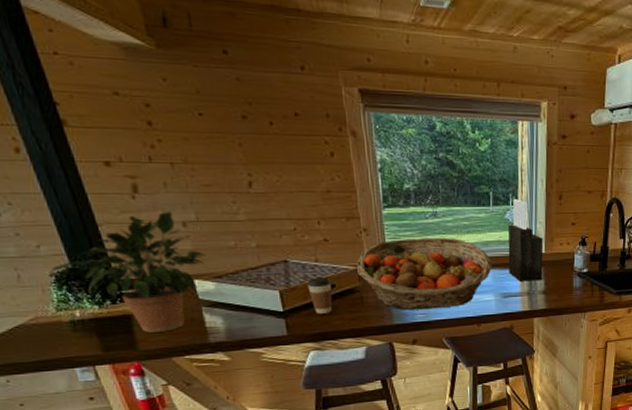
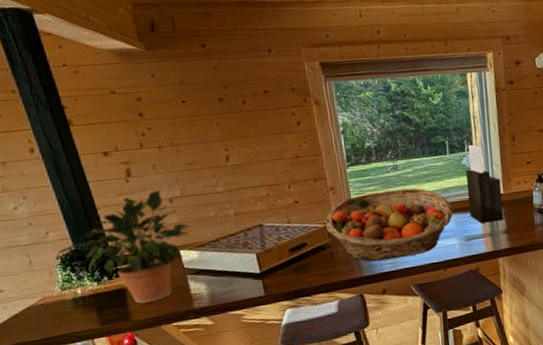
coffee cup: present [307,276,333,314] -> none [281,236,305,273]

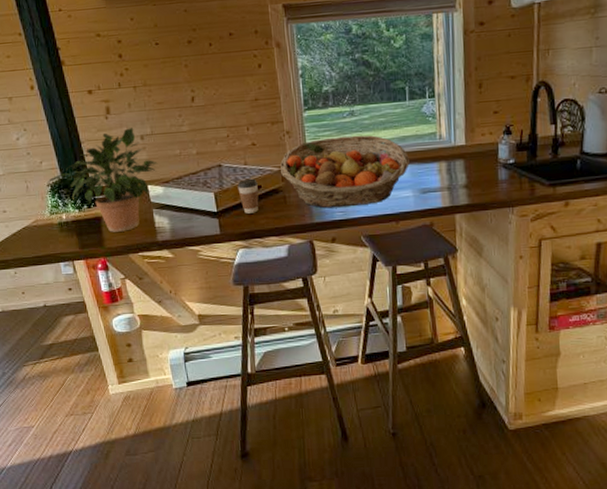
coffee cup: none [281,236,305,273] -> present [237,178,259,214]
knife block: present [466,145,504,224] -> none [425,91,464,176]

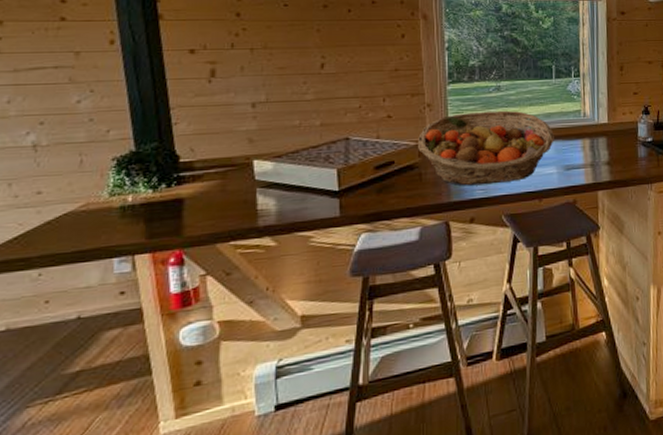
potted plant: present [47,128,158,232] -> none [113,94,270,217]
coffee cup: present [237,178,259,214] -> none [366,153,390,193]

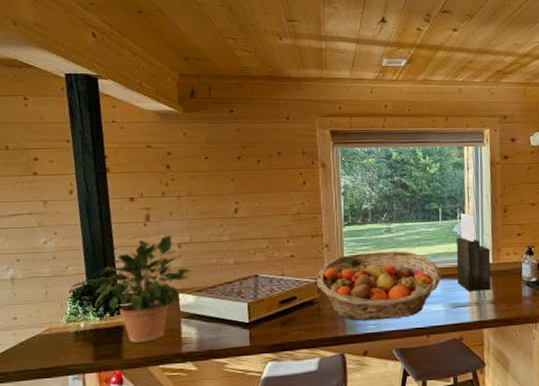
potted plant: none [113,94,270,217] -> present [70,235,193,343]
knife block: none [570,71,607,153] -> present [456,214,492,292]

